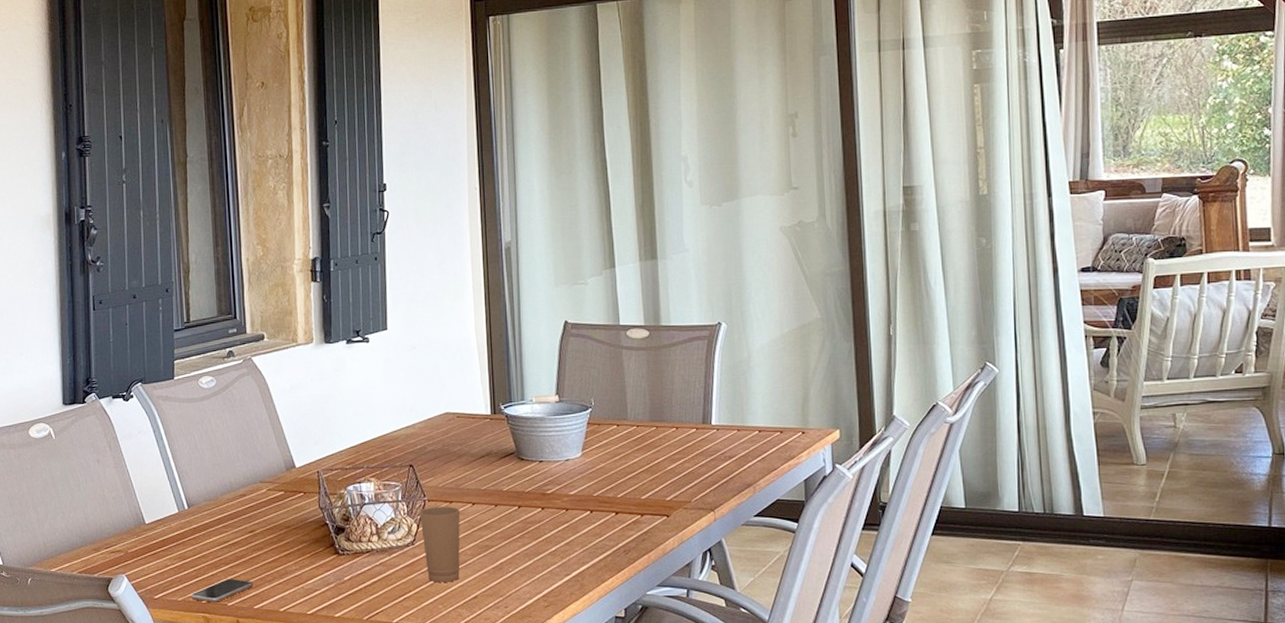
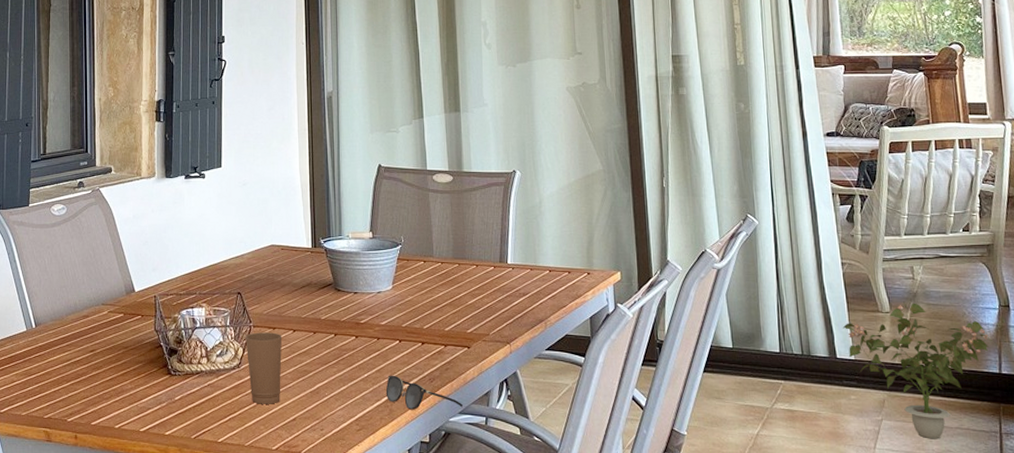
mobile phone: present [191,578,253,603] -> none [34,395,92,418]
sunglasses: none [576,547,662,585] -> present [385,375,464,411]
potted plant: none [1091,452,1262,599] -> present [842,301,992,439]

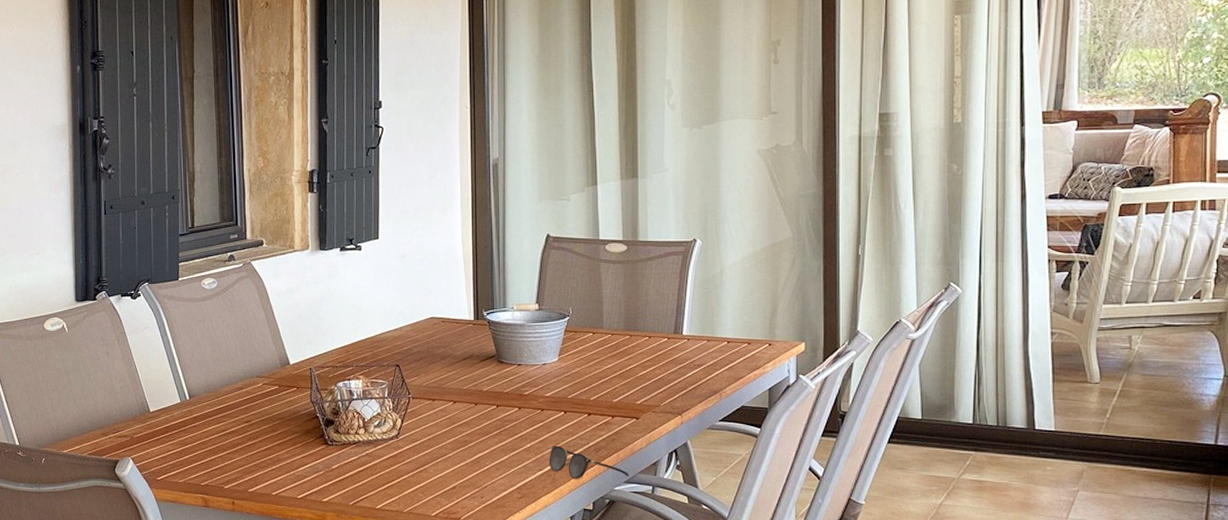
cup: present [245,332,282,404] -> none [404,404,442,473]
potted plant: present [842,301,992,439] -> none [1044,372,1211,510]

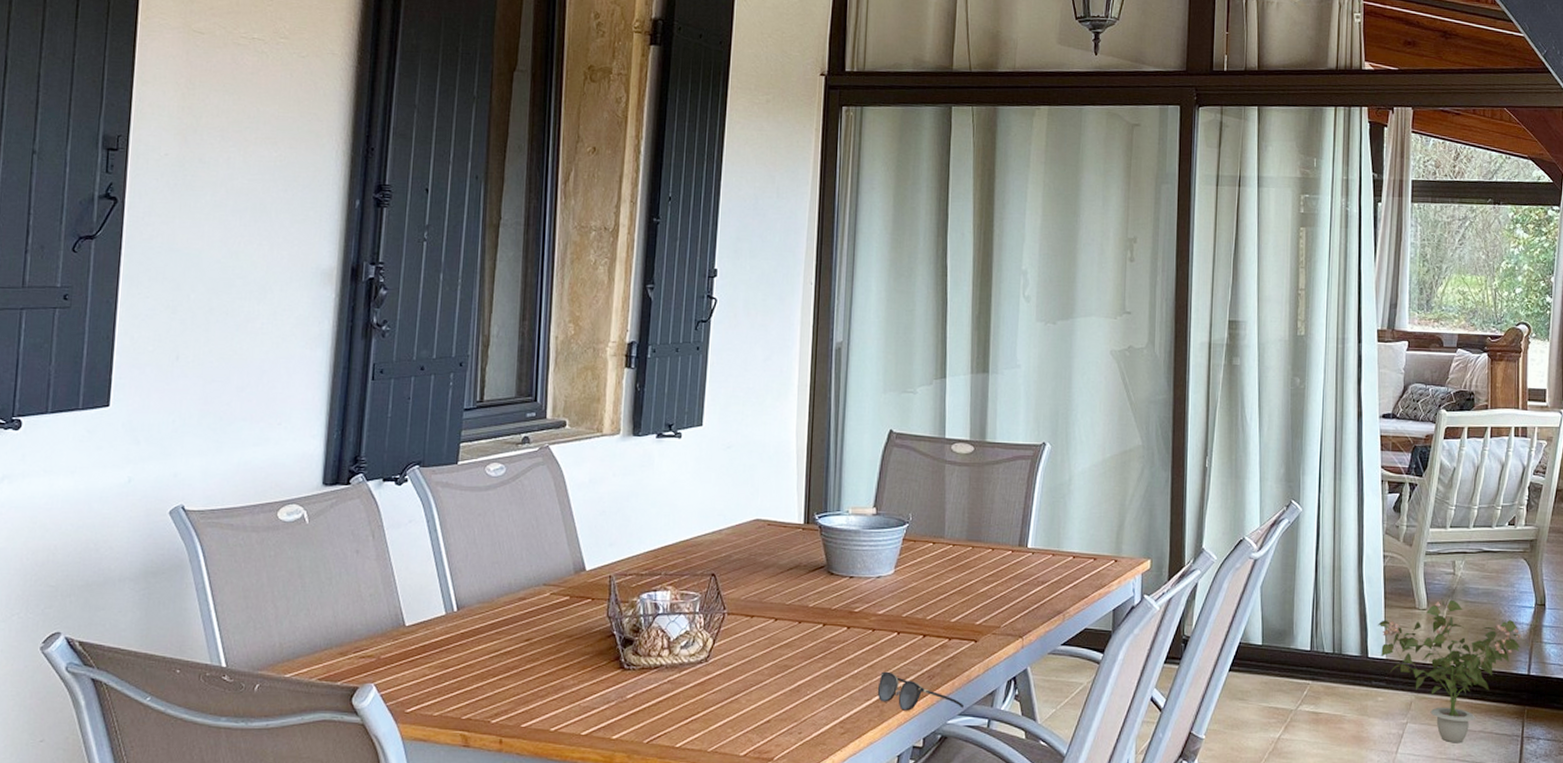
potted plant: none [1044,372,1211,510] -> present [1377,598,1524,743]

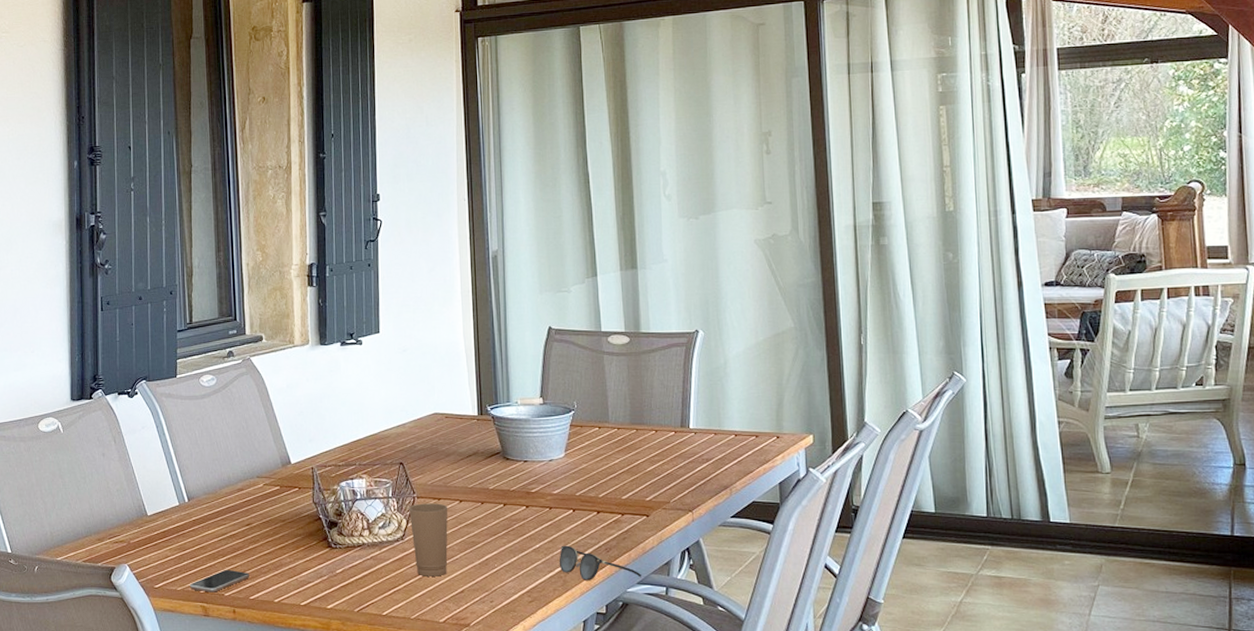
mobile phone: none [449,691,523,719] -> present [190,569,249,592]
cup: none [716,620,761,704] -> present [409,503,448,576]
potted plant: present [1377,598,1524,743] -> none [1057,461,1224,605]

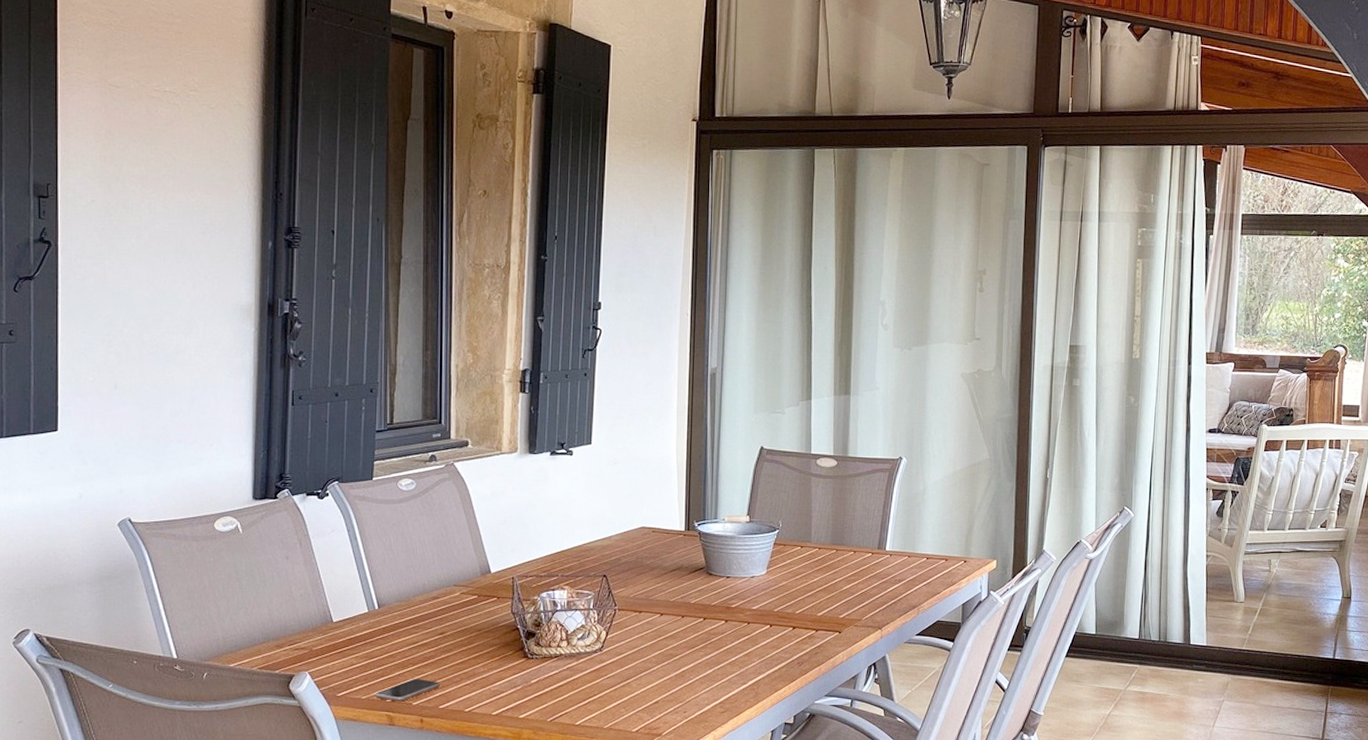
cup: present [409,503,448,576] -> none [609,616,649,687]
sunglasses: present [559,545,642,582] -> none [752,659,830,694]

